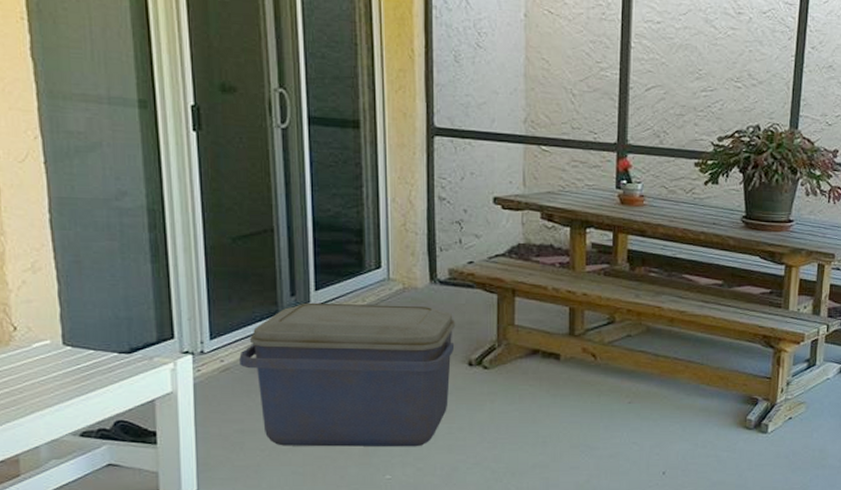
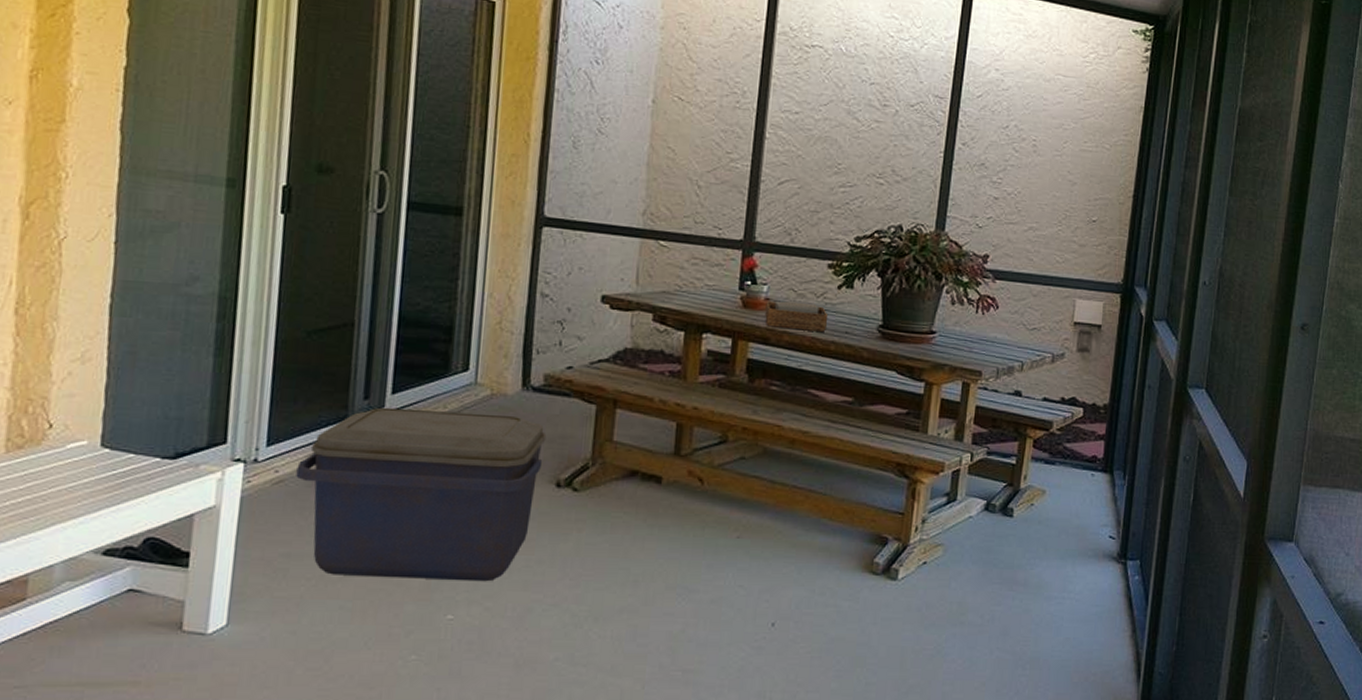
napkin holder: none [641,197,697,224] -> present [765,301,829,332]

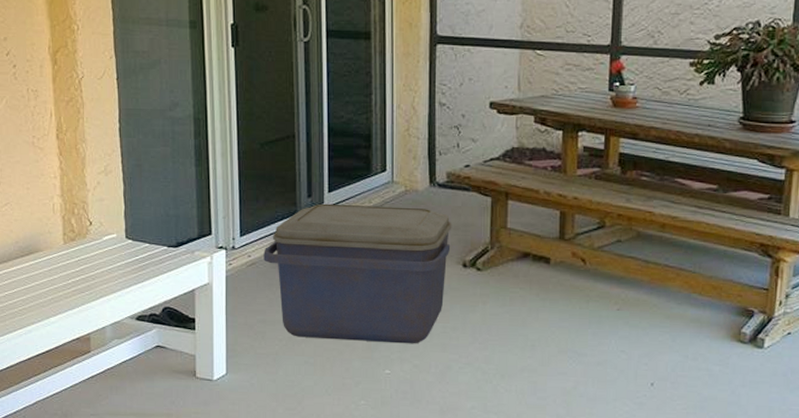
napkin holder: present [765,301,829,332] -> none [633,99,692,126]

